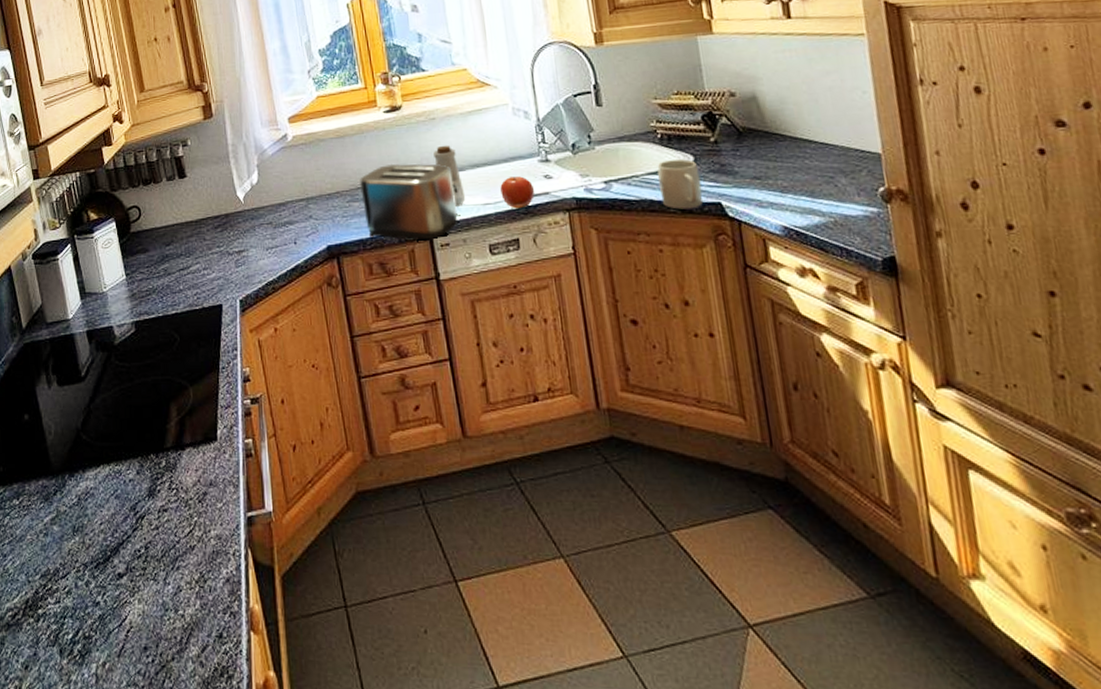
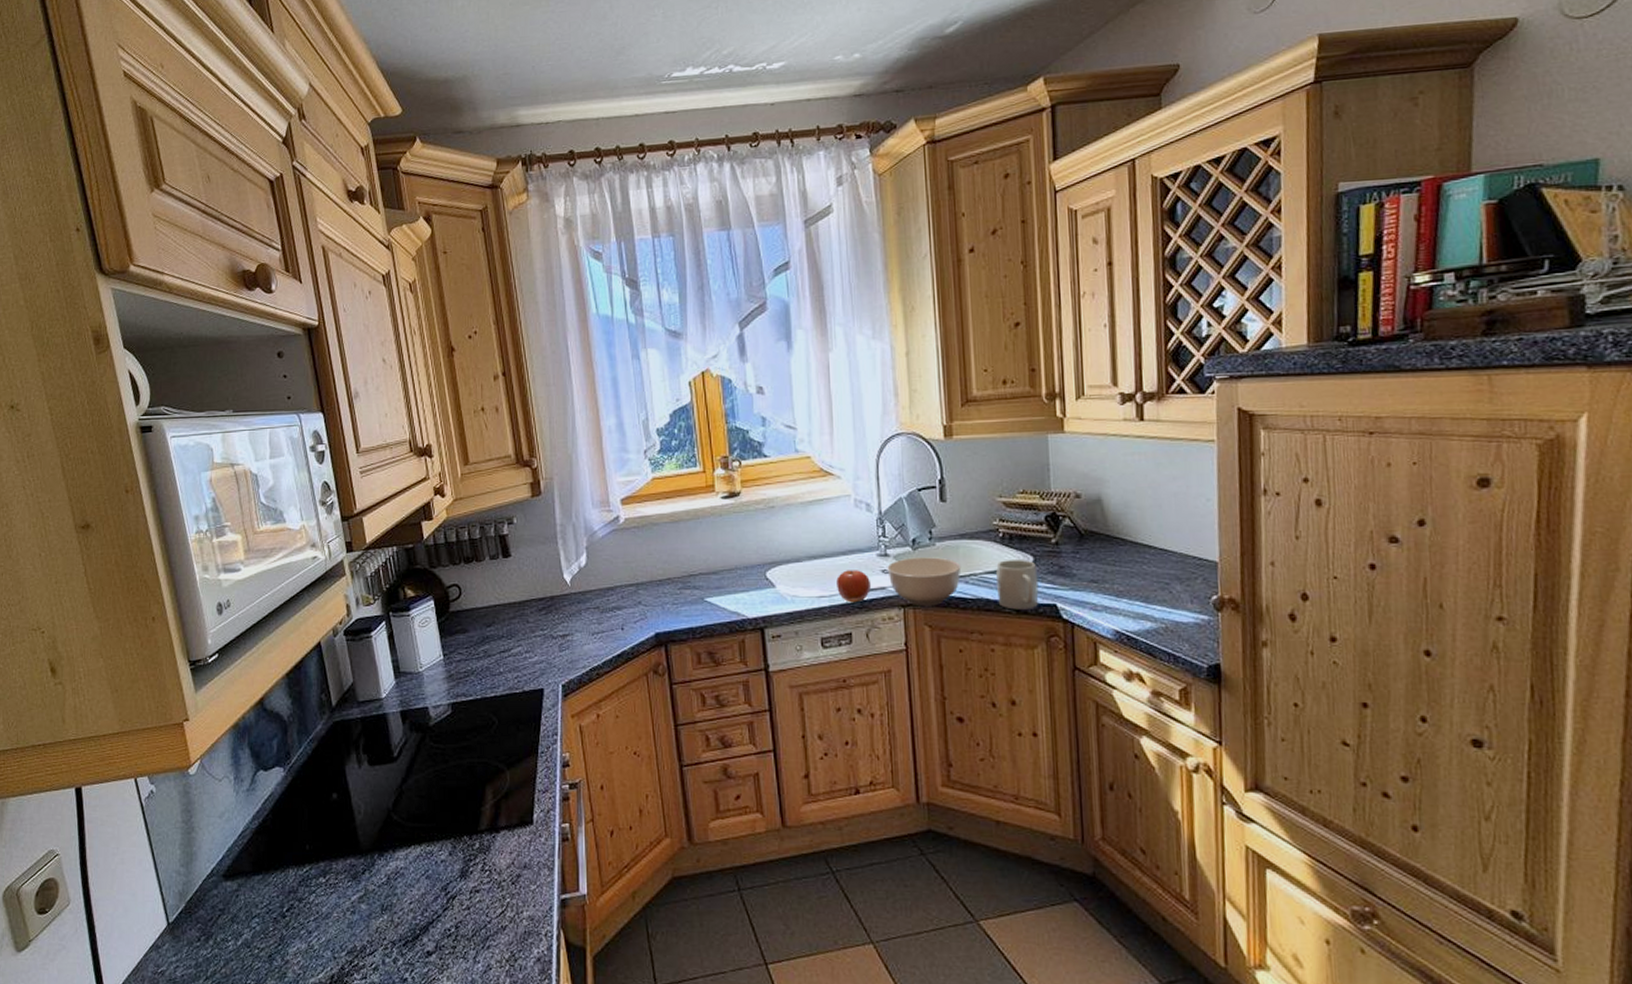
toaster: present [360,163,459,241] -> none [693,551,793,631]
bottle: present [433,145,466,207] -> none [770,534,801,598]
bowl: none [549,160,623,210] -> present [887,557,961,607]

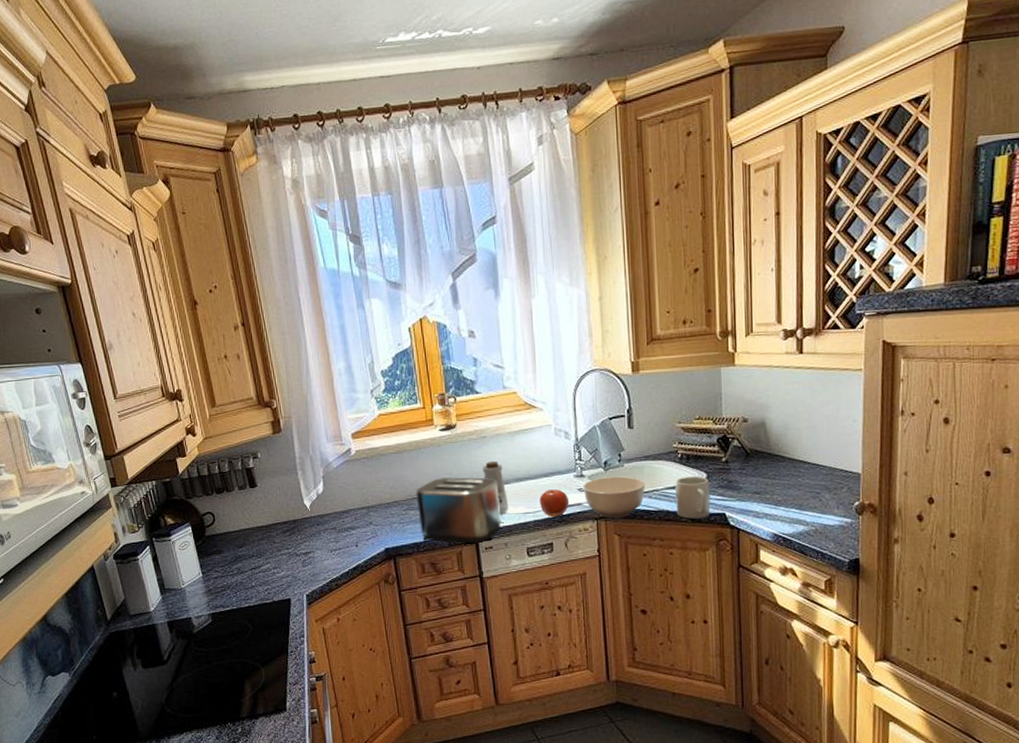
toaster: none [693,551,793,631] -> present [416,476,502,544]
bottle: none [770,534,801,598] -> present [483,461,509,515]

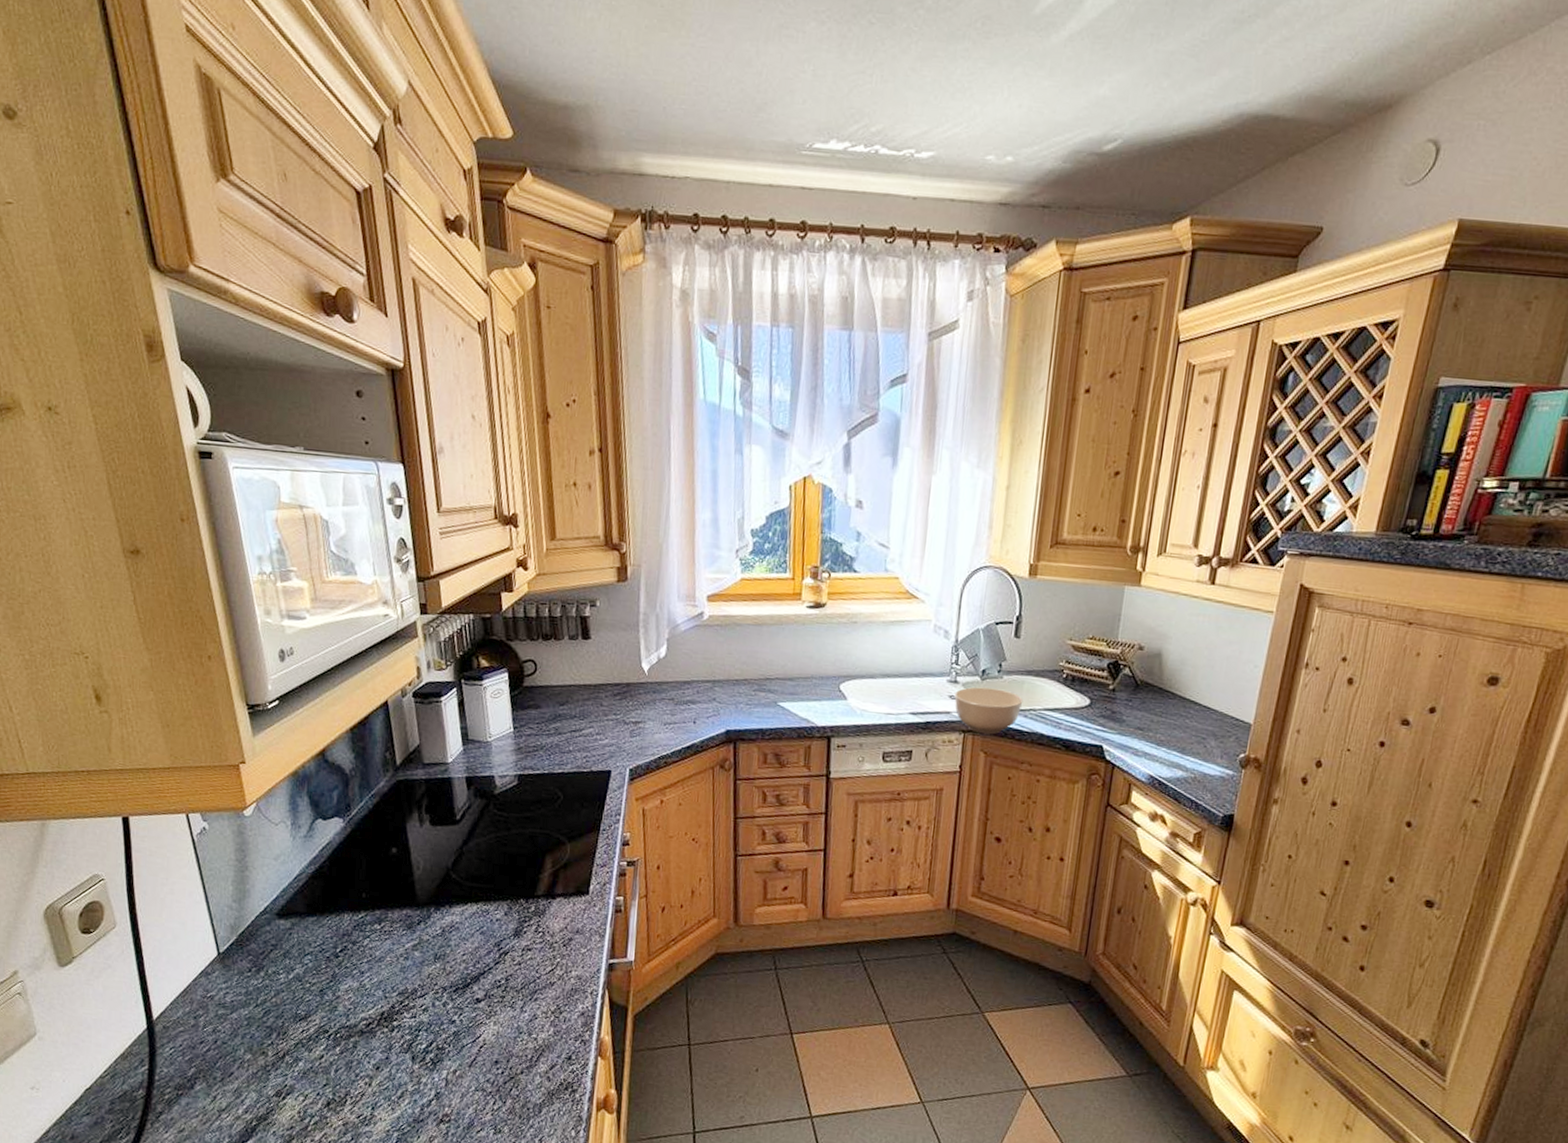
toaster: present [416,476,502,544] -> none [768,660,862,740]
bottle: present [483,461,509,515] -> none [847,650,871,712]
fruit: present [540,489,570,518] -> none [905,691,938,724]
mug: present [674,476,711,519] -> none [1050,699,1092,748]

